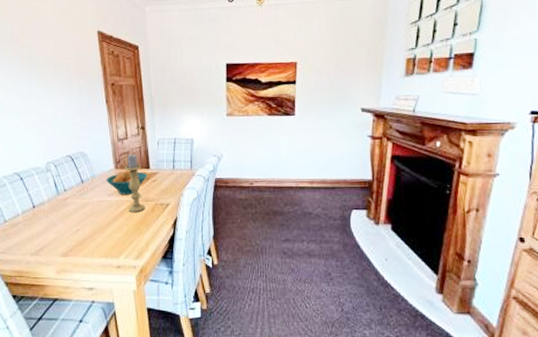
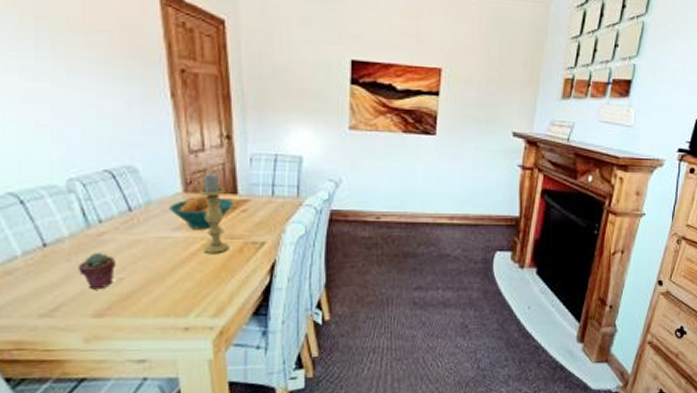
potted succulent: none [52,211,74,237] -> present [77,252,115,290]

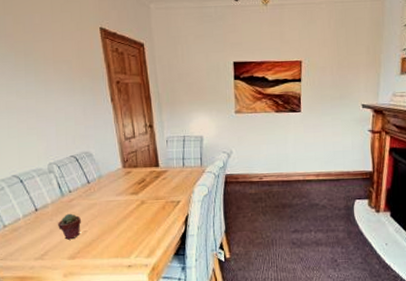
fruit bowl: present [169,195,234,230] -> none [114,169,157,194]
candle holder: present [199,172,230,253] -> none [133,152,156,211]

